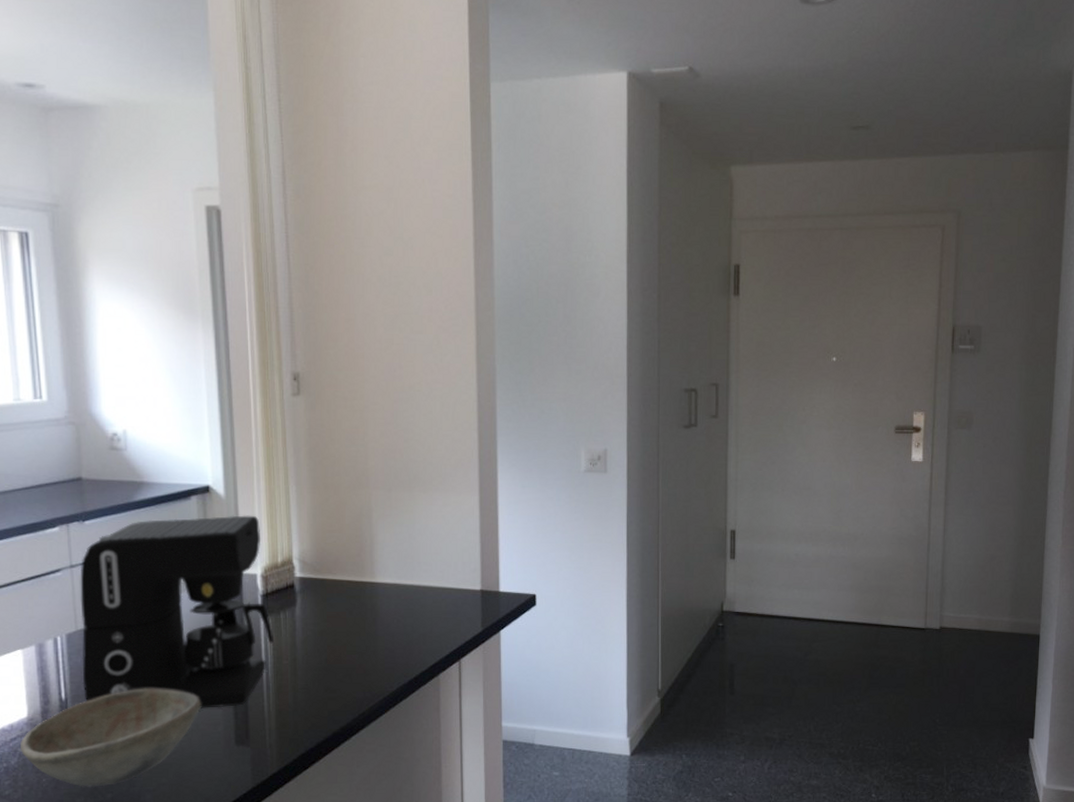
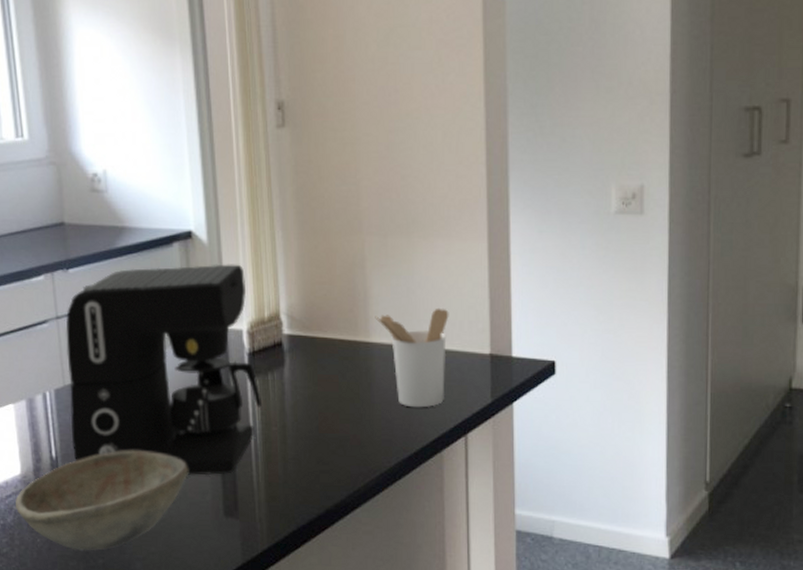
utensil holder: none [380,551,446,638] -> present [375,307,449,408]

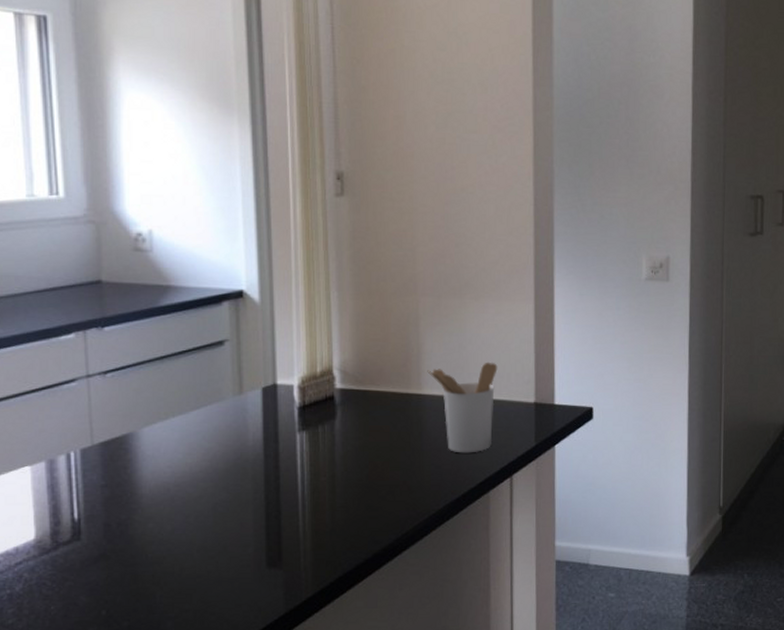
bowl: present [15,450,188,551] -> none [27,507,229,615]
coffee maker: present [65,264,261,476] -> none [97,322,310,529]

